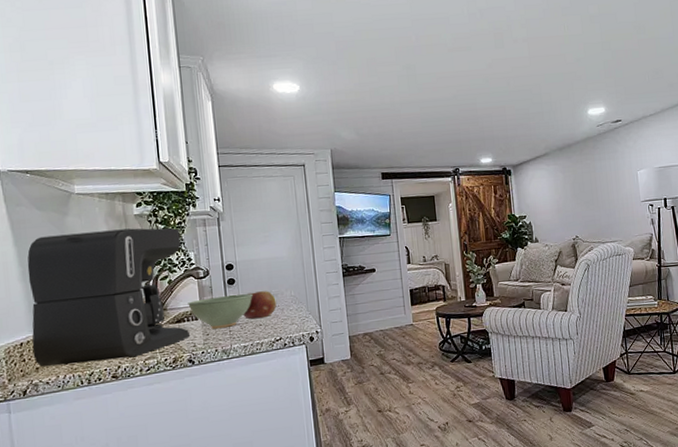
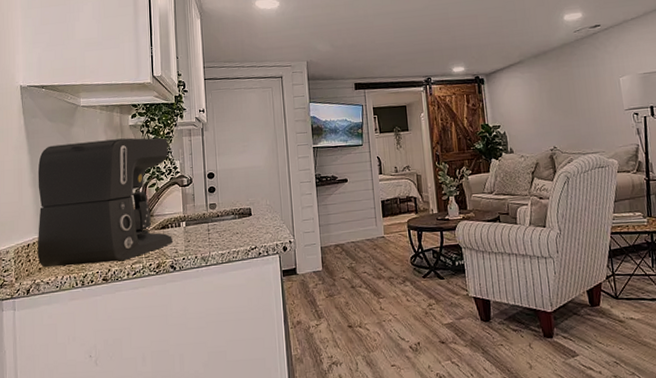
bowl: present [188,293,253,330] -> none [172,202,231,237]
fruit: present [243,291,277,320] -> none [222,199,253,228]

